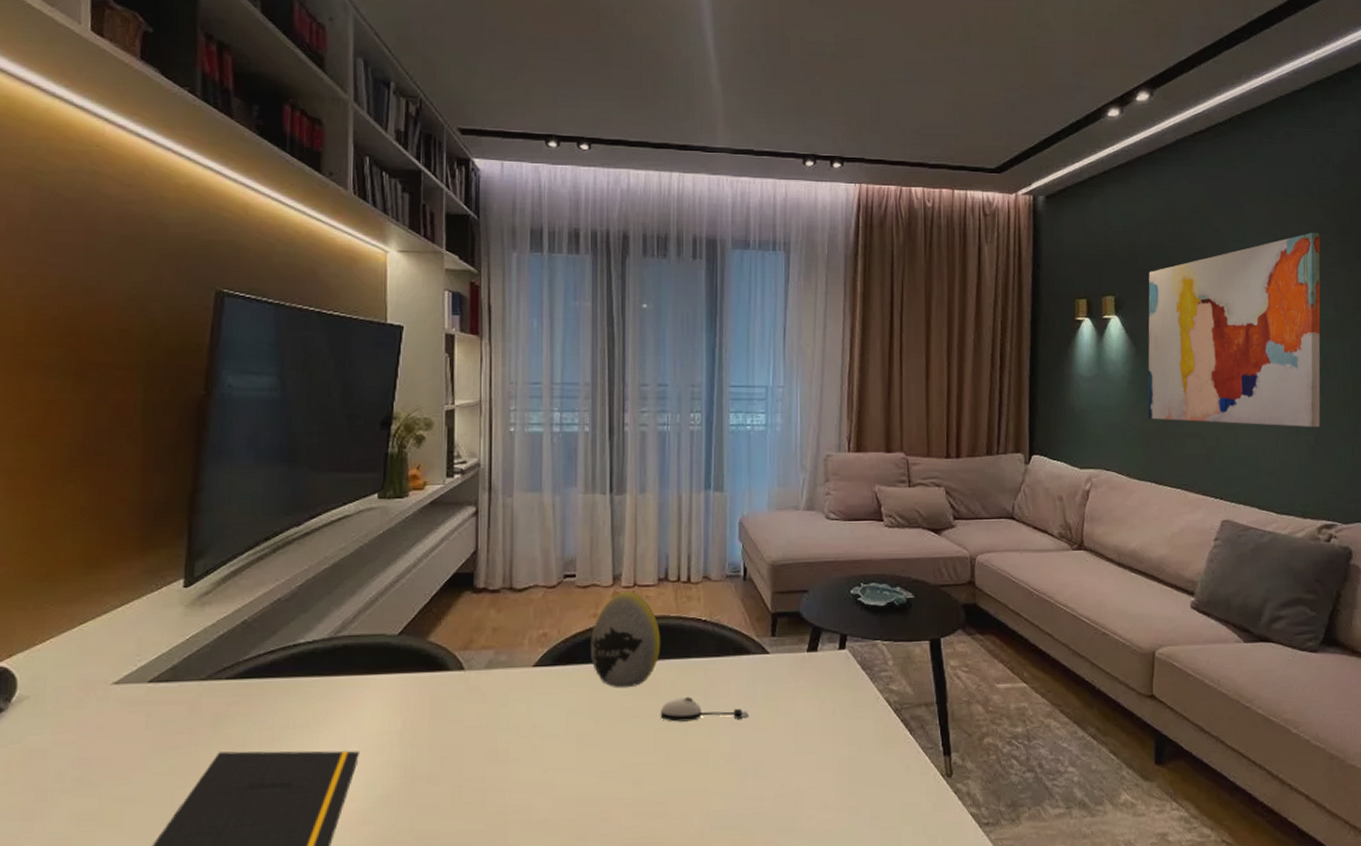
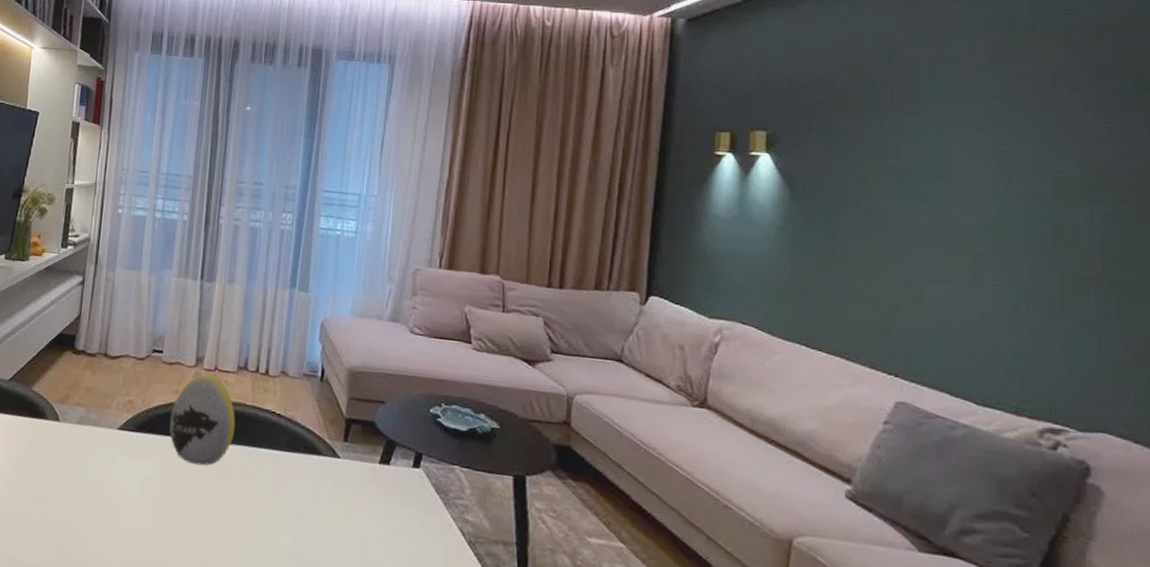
computer mouse: present [660,696,748,722] -> none [228,484,314,518]
wall art: present [1147,233,1321,427] -> none [801,73,1064,308]

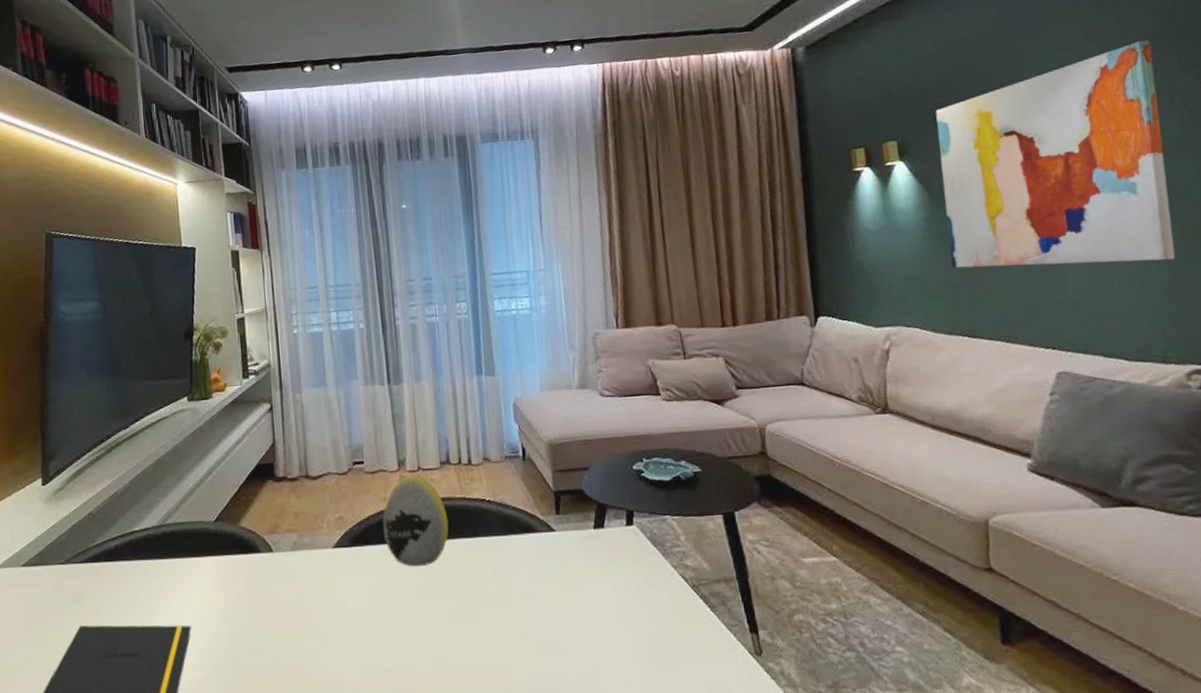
wall art: none [801,73,1064,308] -> present [935,40,1176,268]

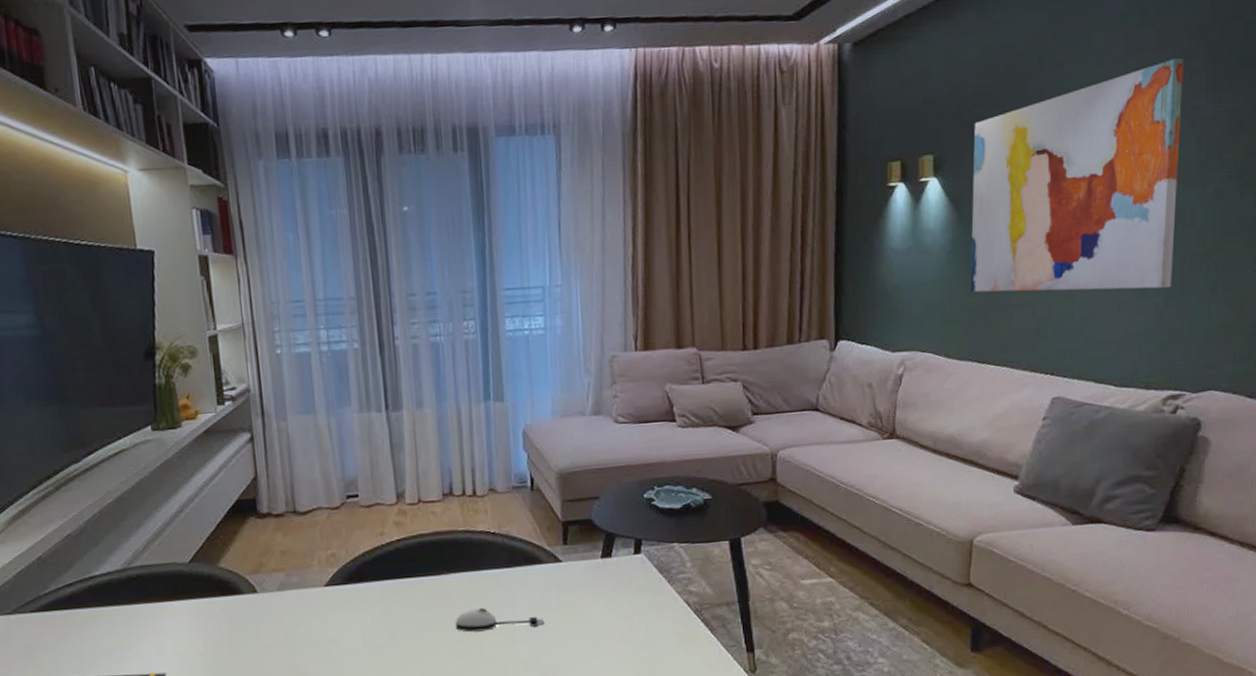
decorative egg: present [383,475,449,567] -> none [379,507,451,603]
computer mouse: none [454,574,540,599] -> present [455,607,544,632]

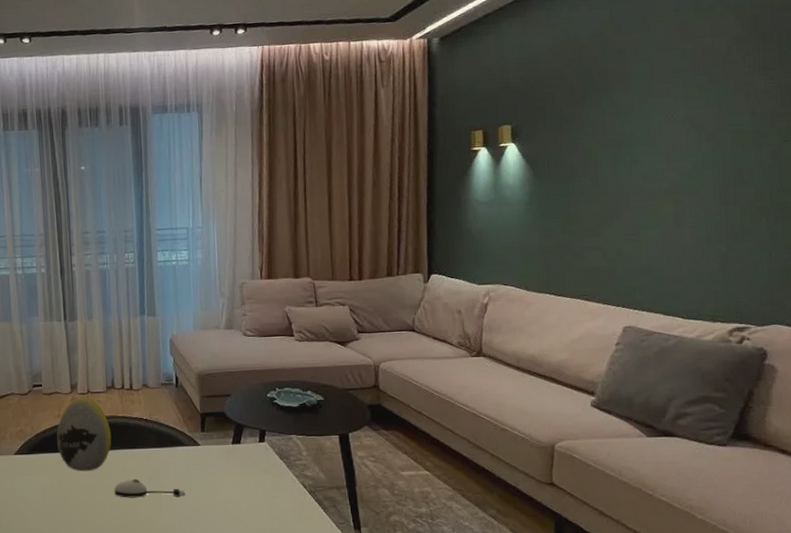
decorative egg: none [379,507,451,603] -> present [57,397,112,472]
wall art: present [970,58,1185,293] -> none [546,44,737,237]

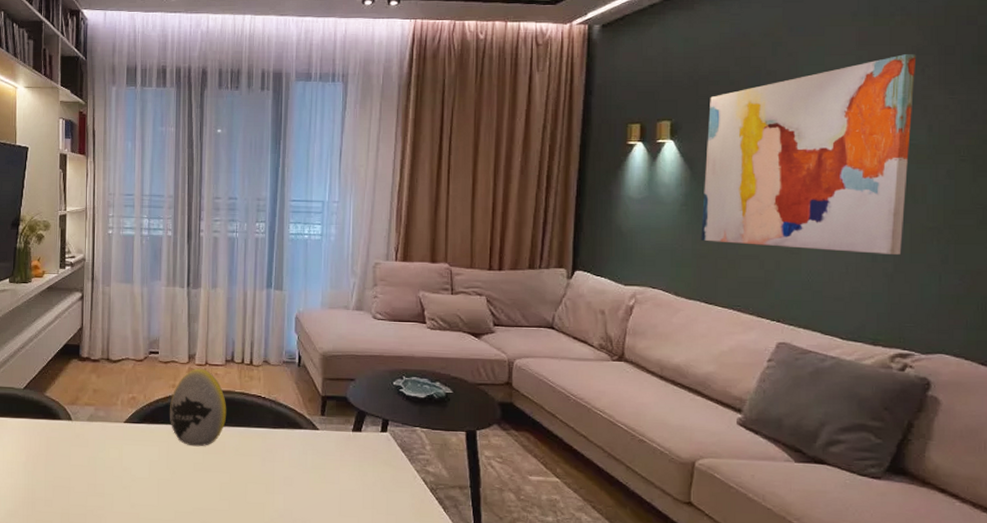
computer mouse: present [114,478,185,498] -> none [225,459,299,482]
wall art: none [546,44,737,237] -> present [701,54,917,255]

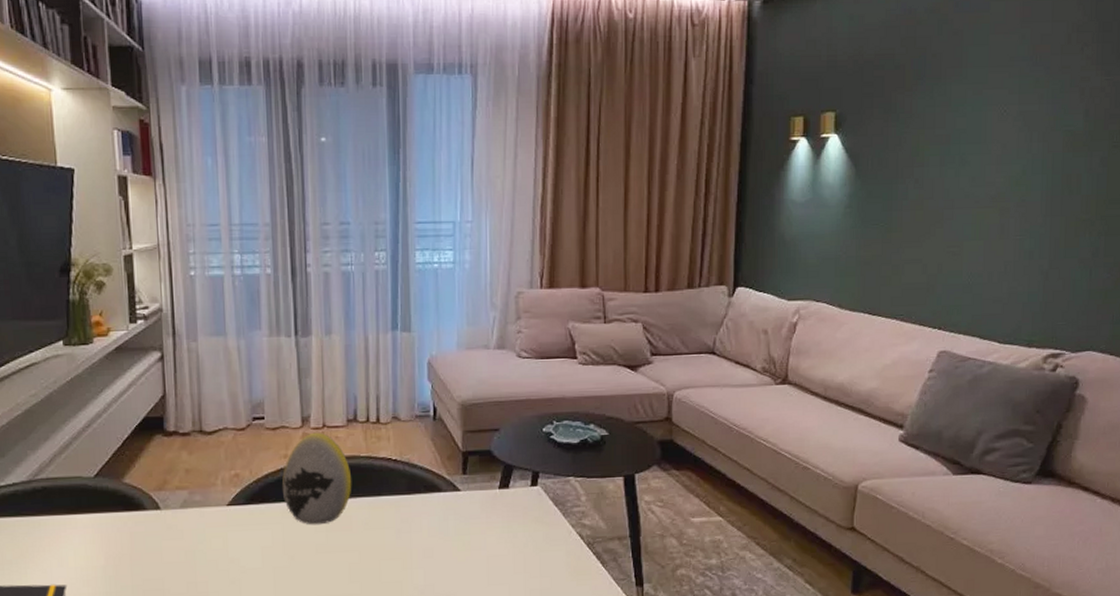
wall art: present [701,54,917,255] -> none [865,32,1077,251]

